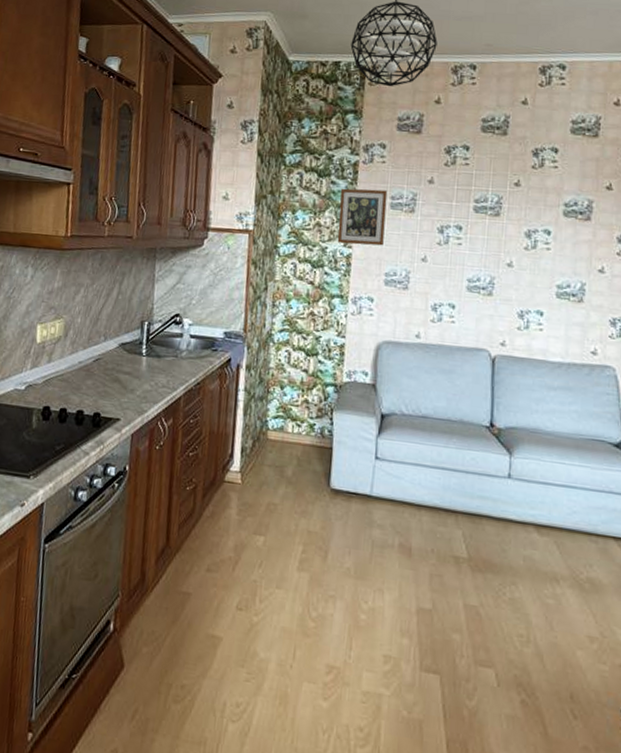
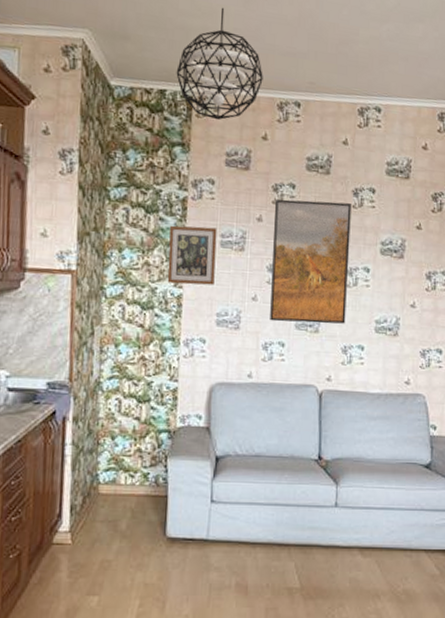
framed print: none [440,161,531,288] -> present [270,199,351,324]

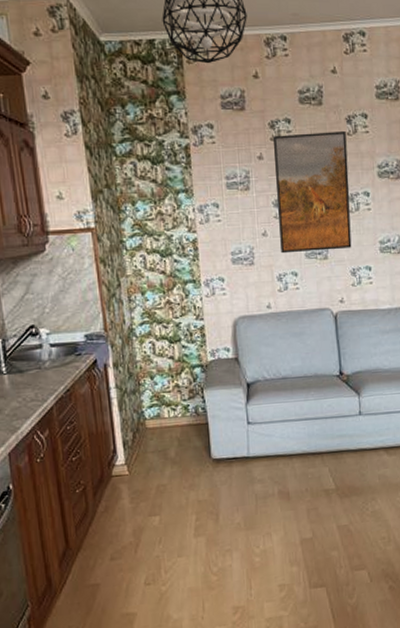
picture frame: present [167,225,217,286] -> none [176,171,225,229]

